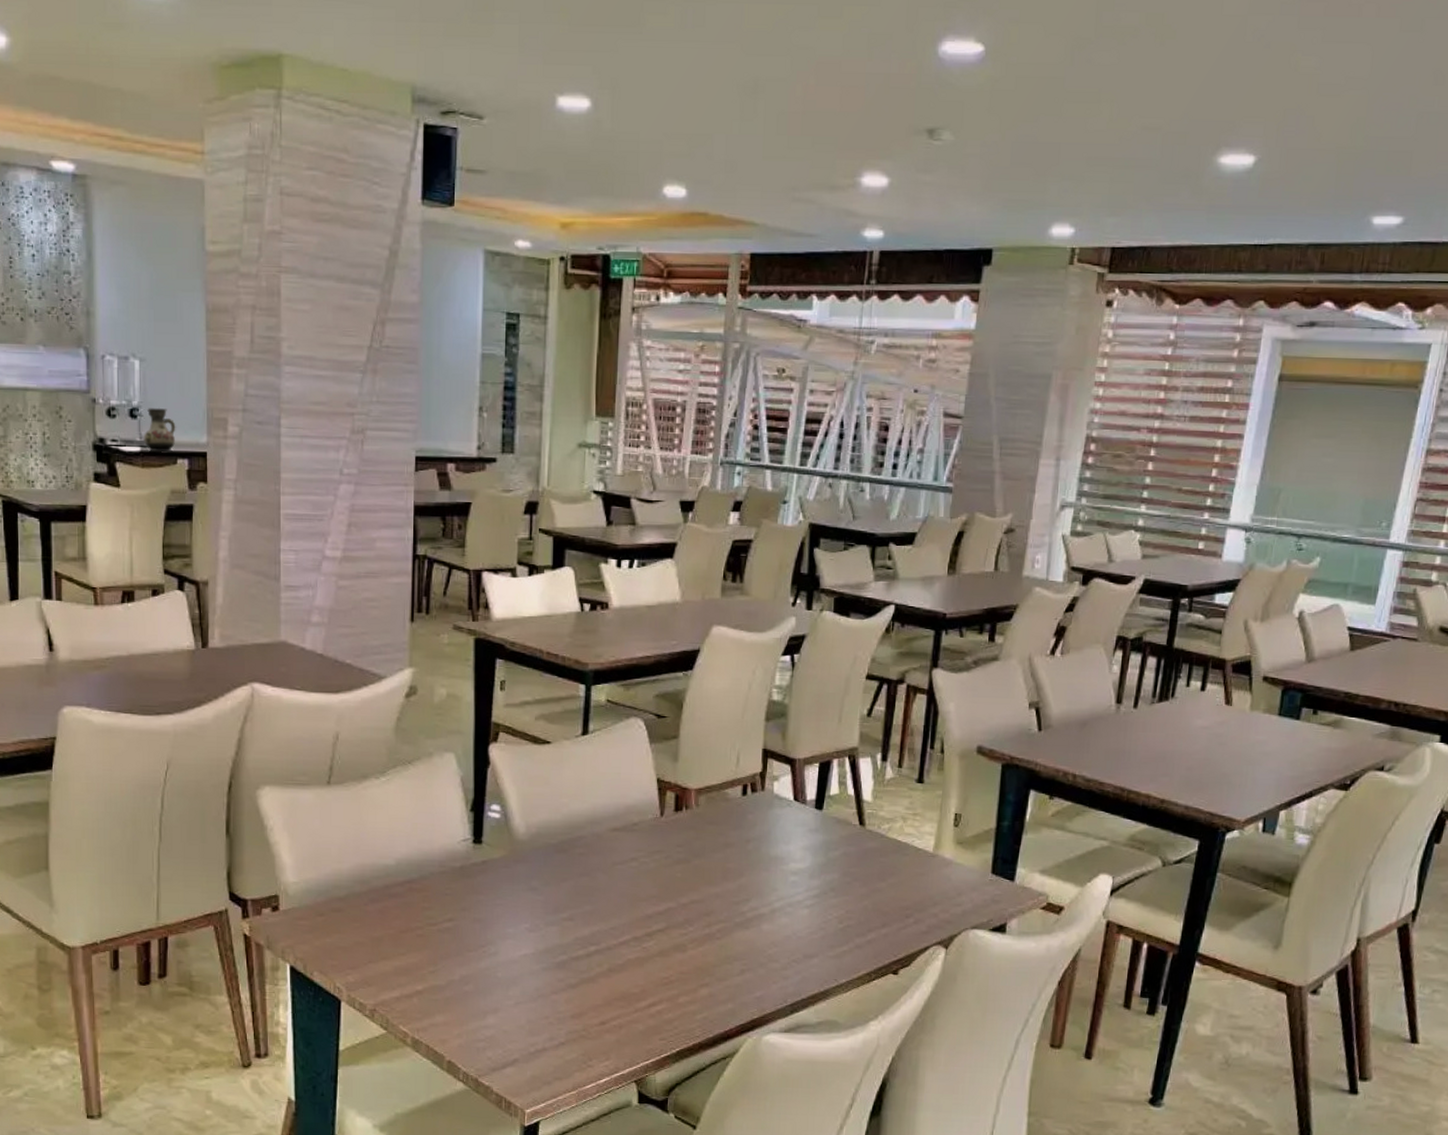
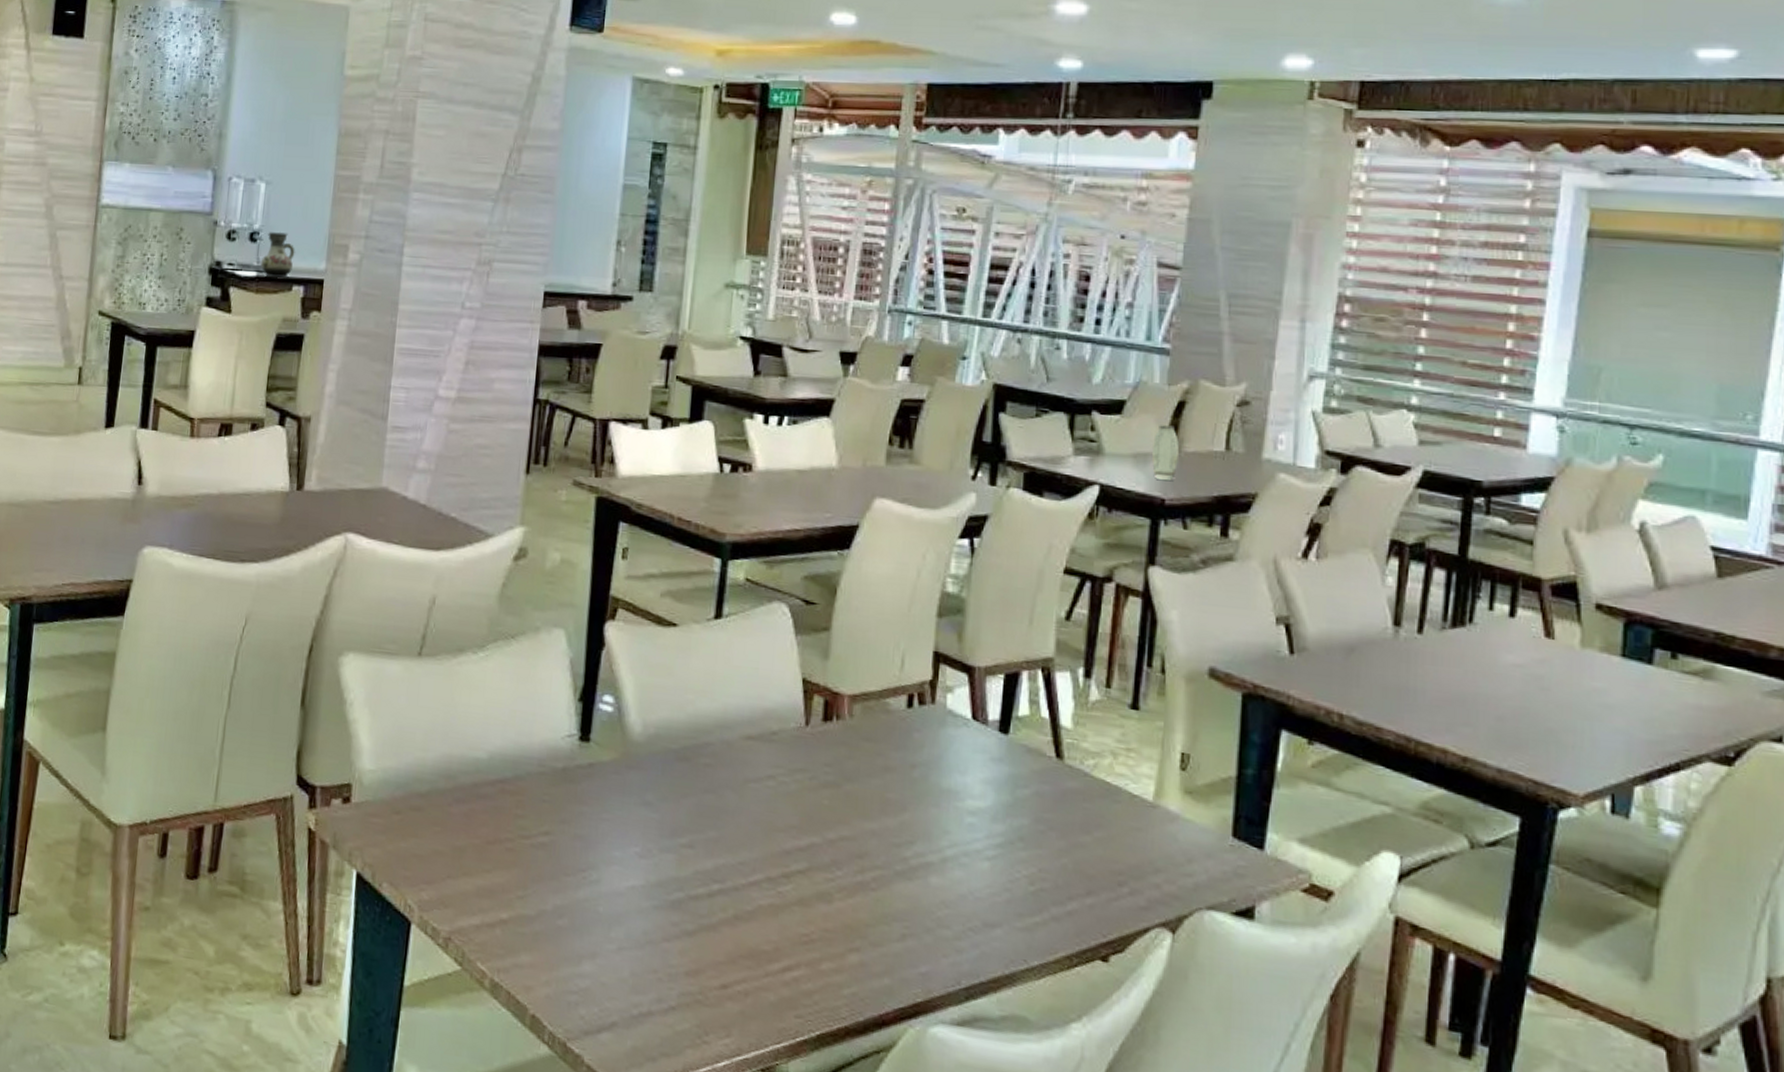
vase: none [937,552,958,599] -> present [1152,425,1179,481]

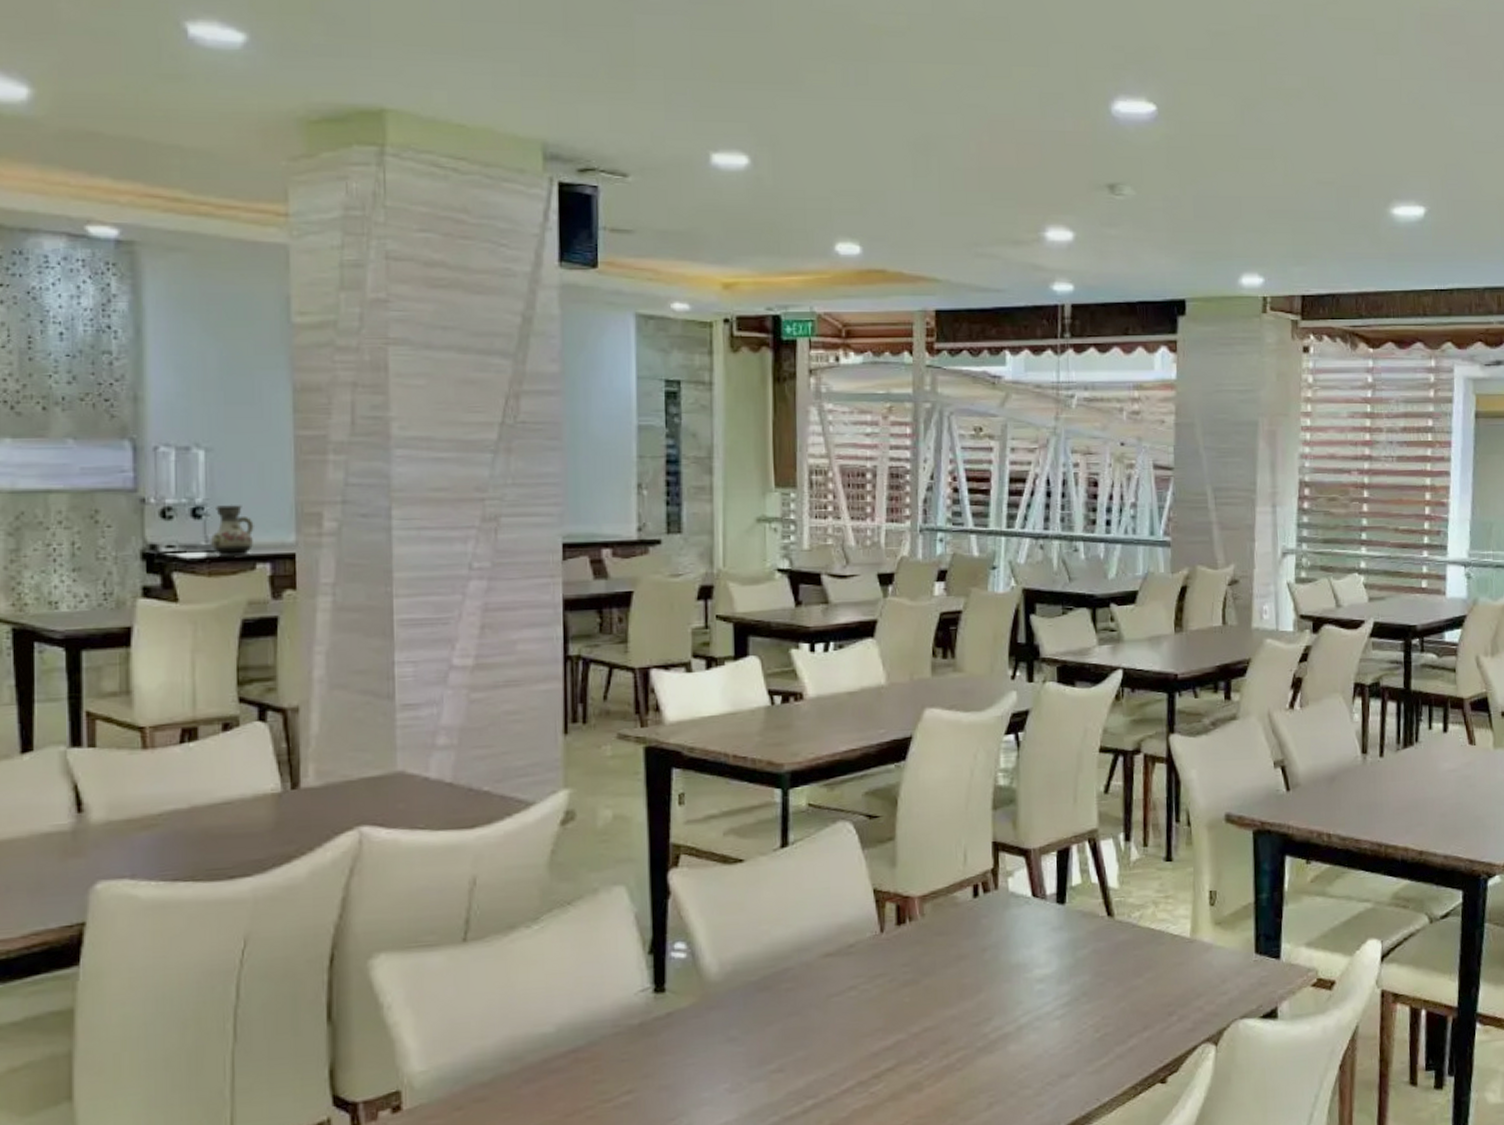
vase: present [1152,425,1179,481] -> none [1163,609,1185,658]

